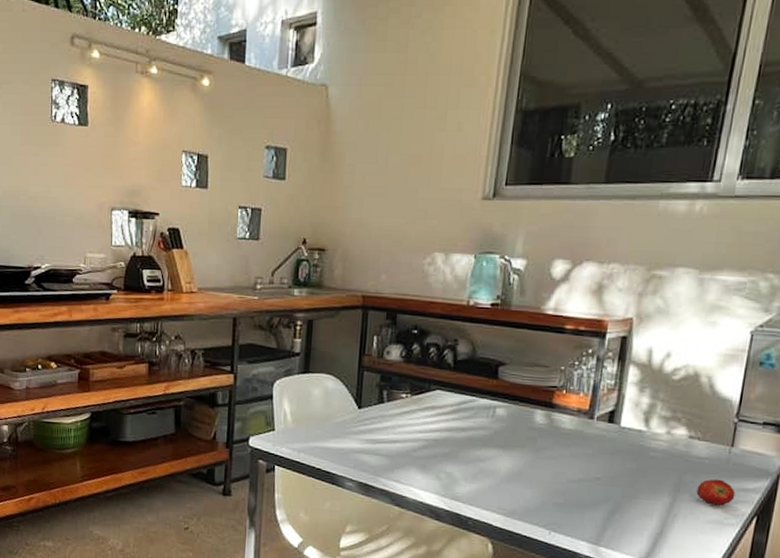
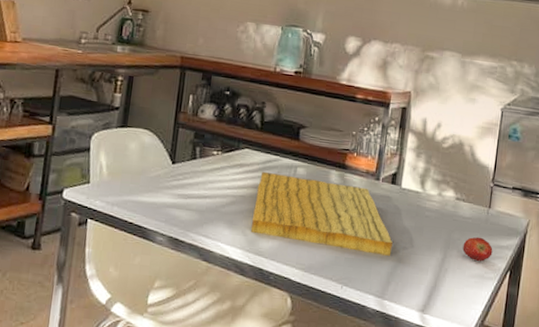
cutting board: none [446,413,610,500] -> present [251,171,393,256]

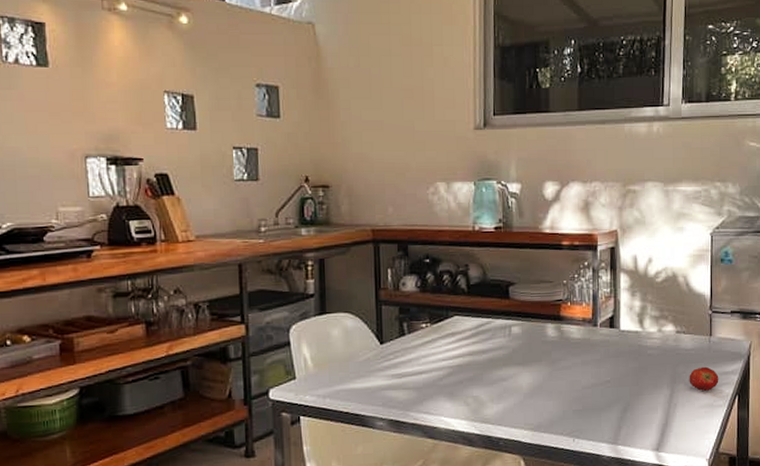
cutting board: present [251,171,393,256] -> none [473,336,619,402]

